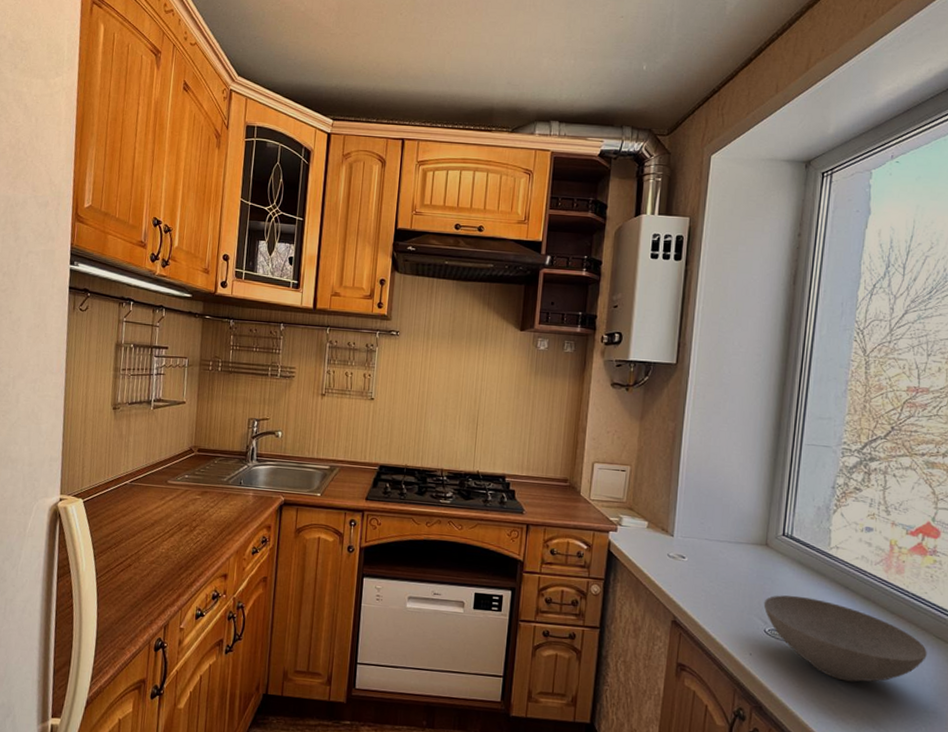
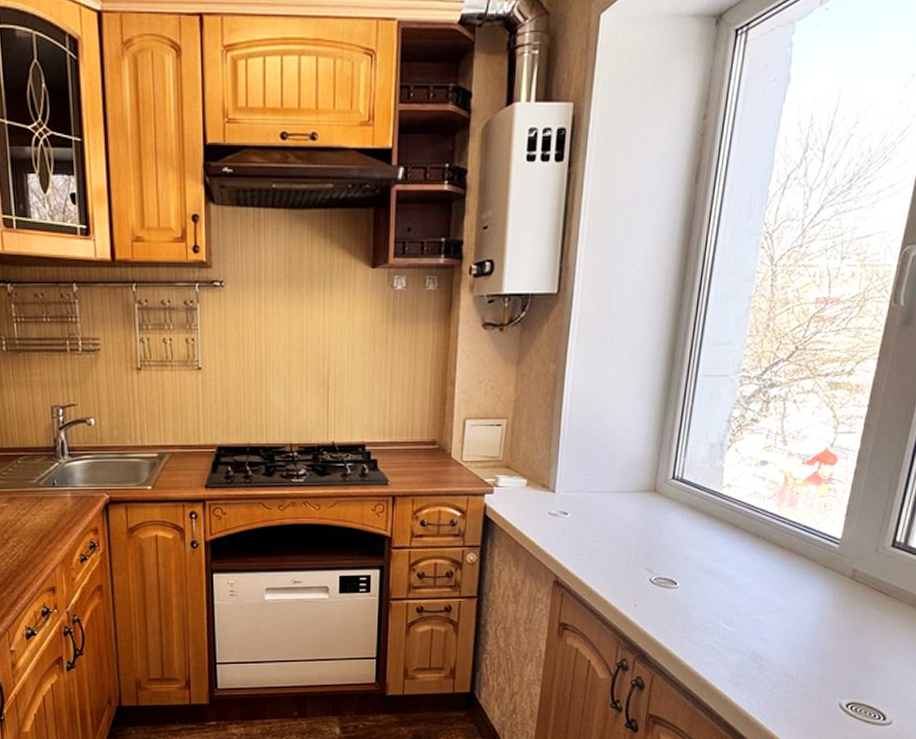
bowl: present [763,595,927,682] -> none [650,541,814,621]

